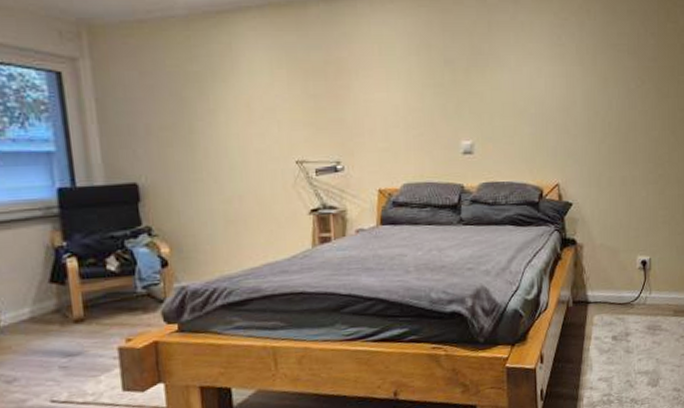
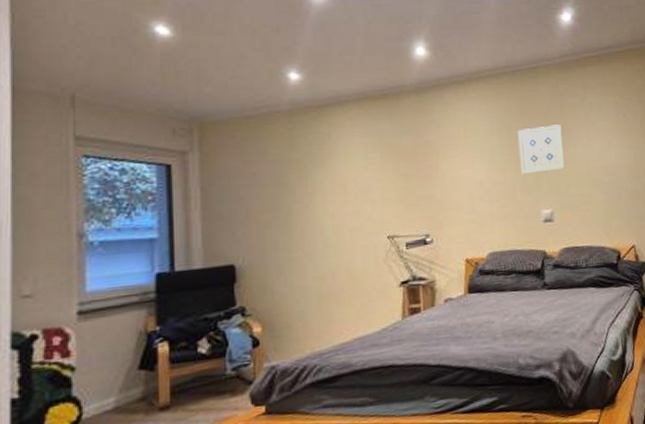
wall art: none [439,45,489,100] -> present [518,124,565,174]

